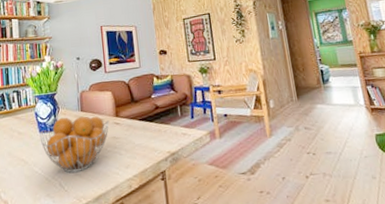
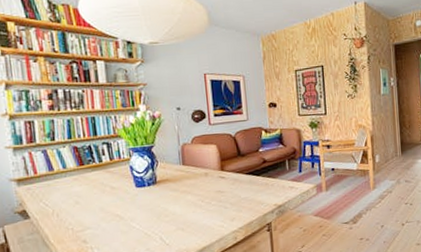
fruit basket: present [39,116,110,173] -> none [136,170,214,227]

